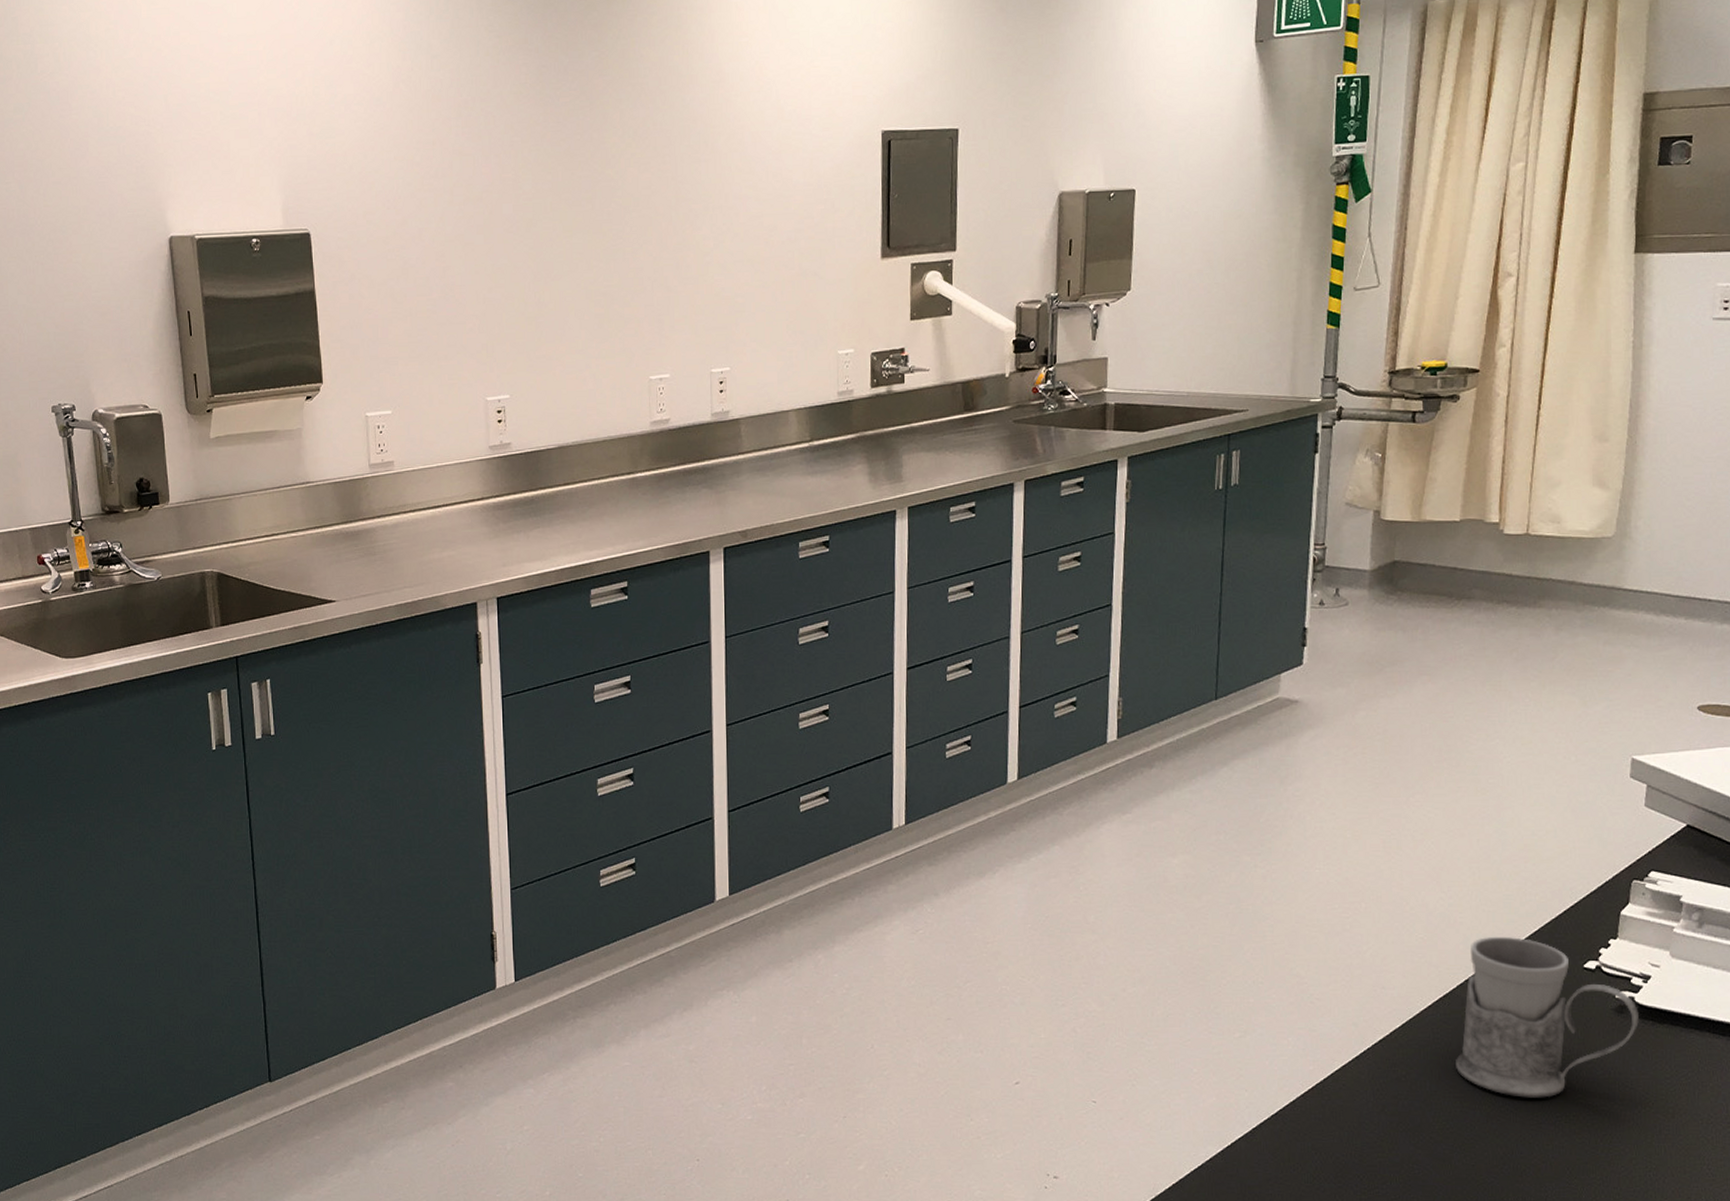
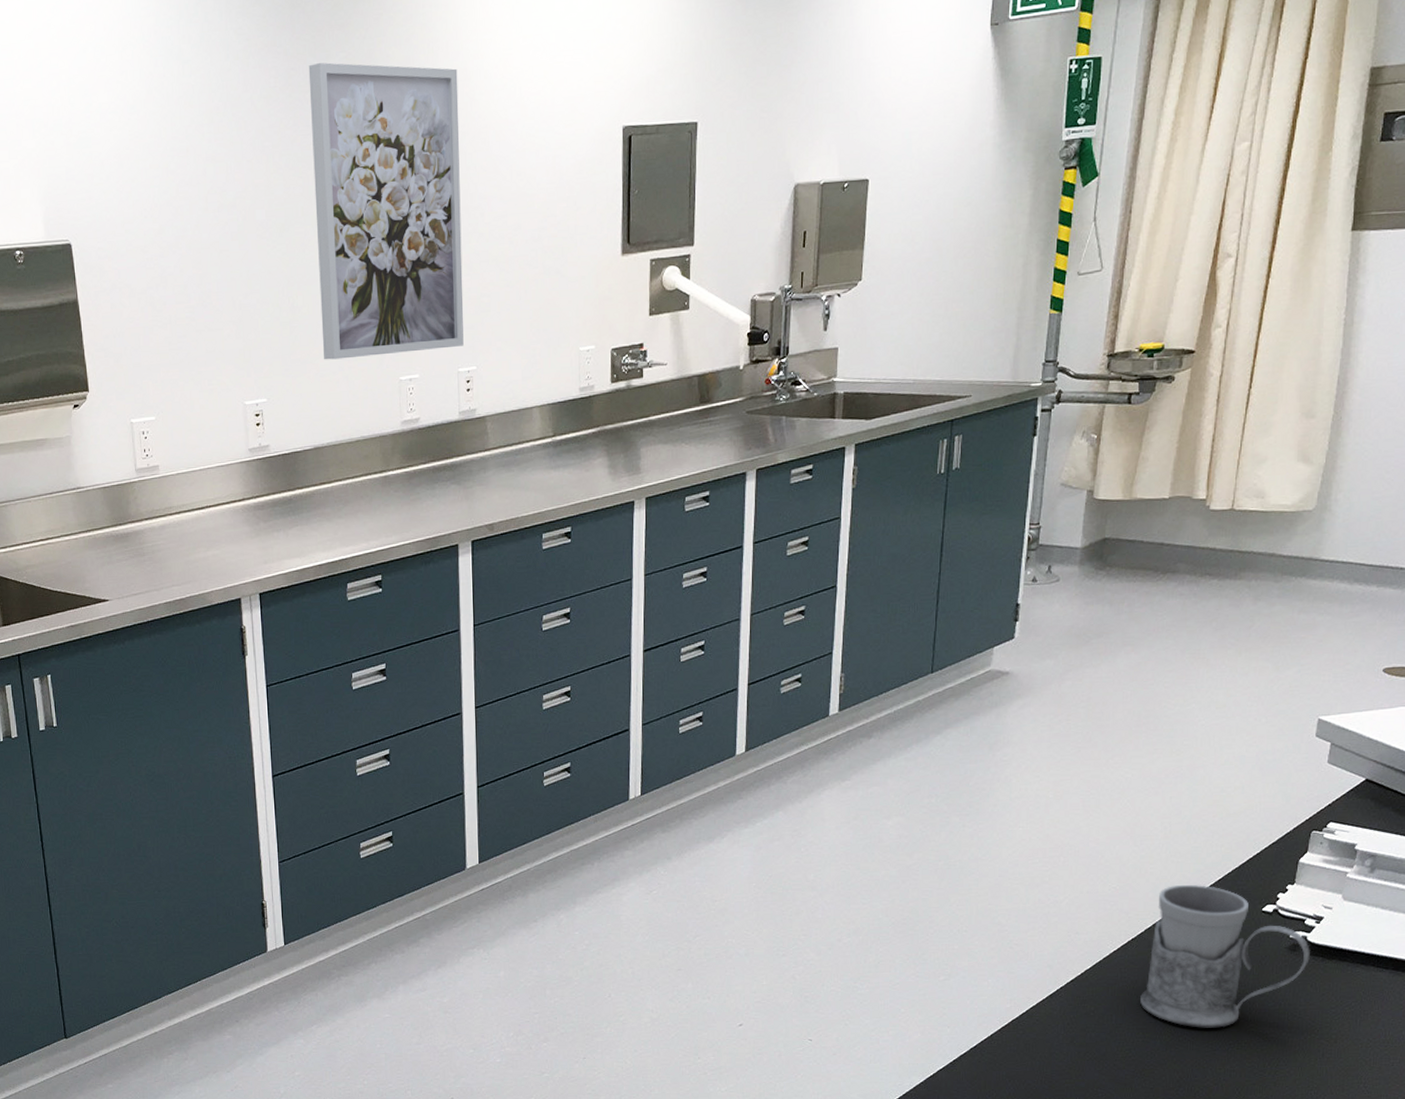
wall art: none [560,61,717,357] -> present [308,62,464,360]

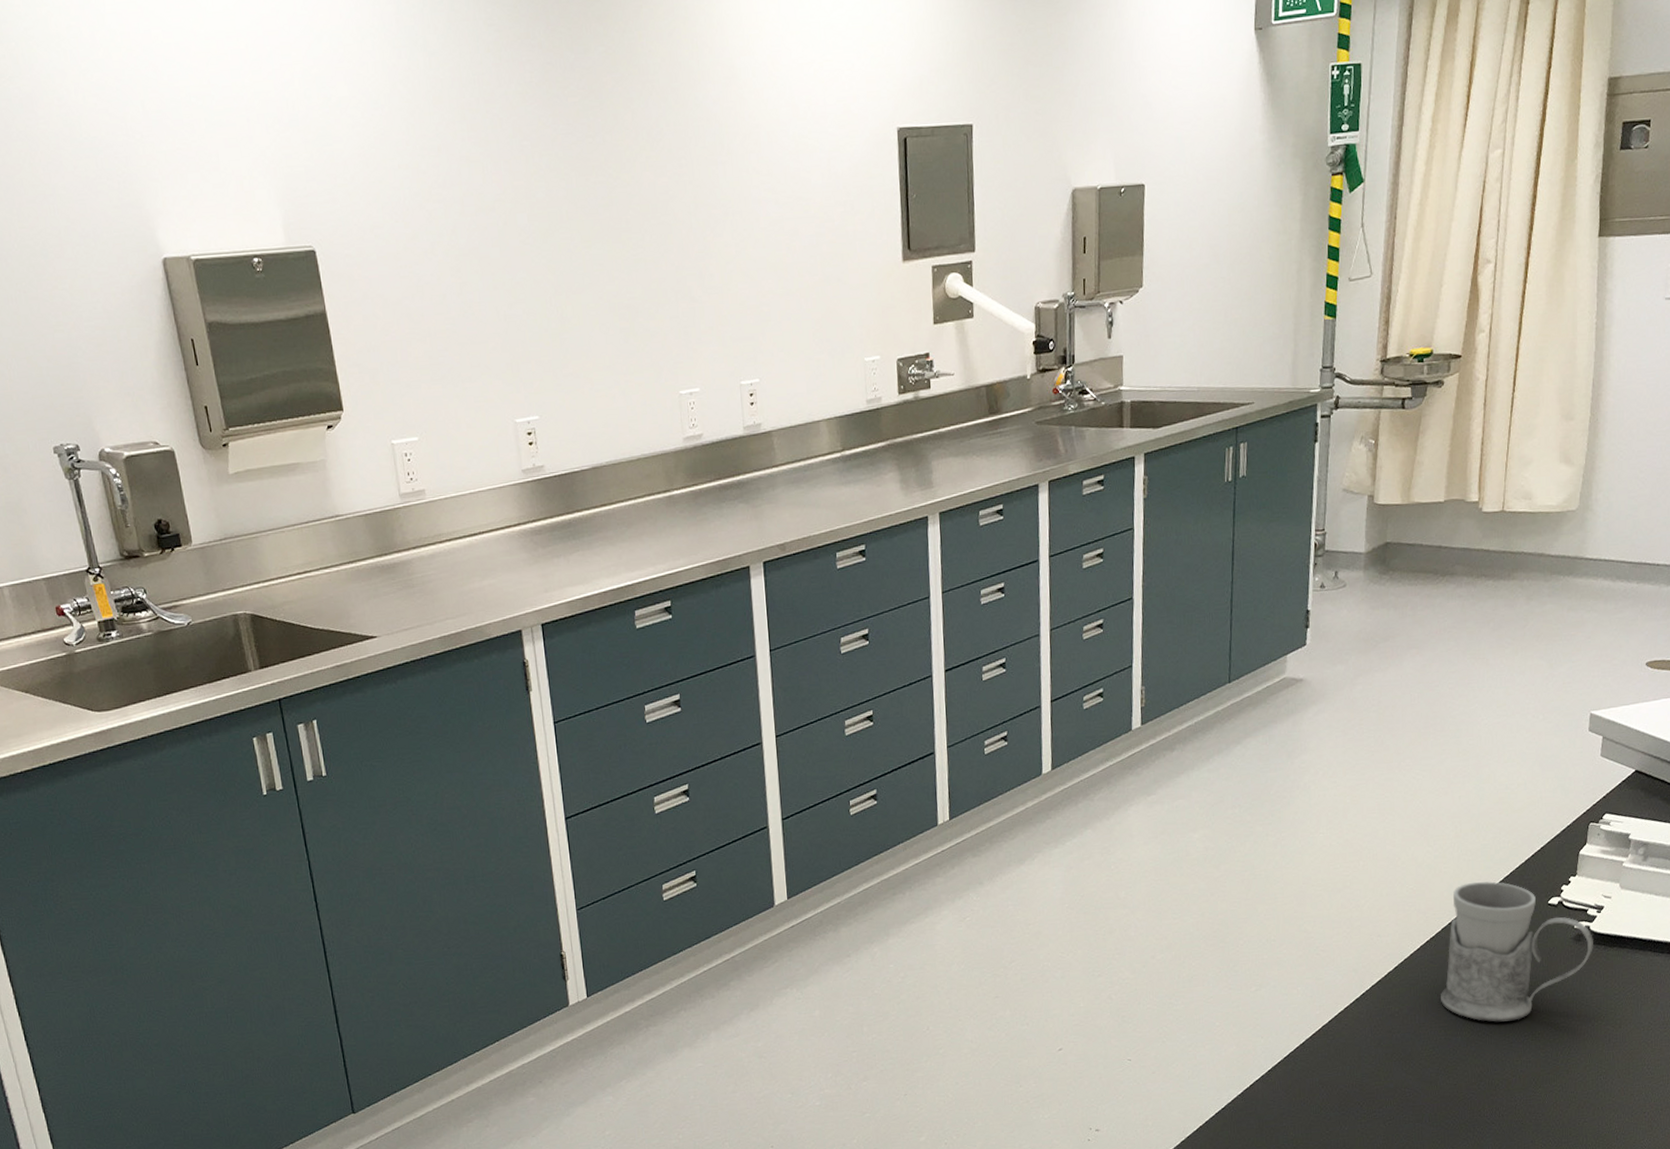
wall art: present [308,62,464,360] -> none [565,57,745,374]

